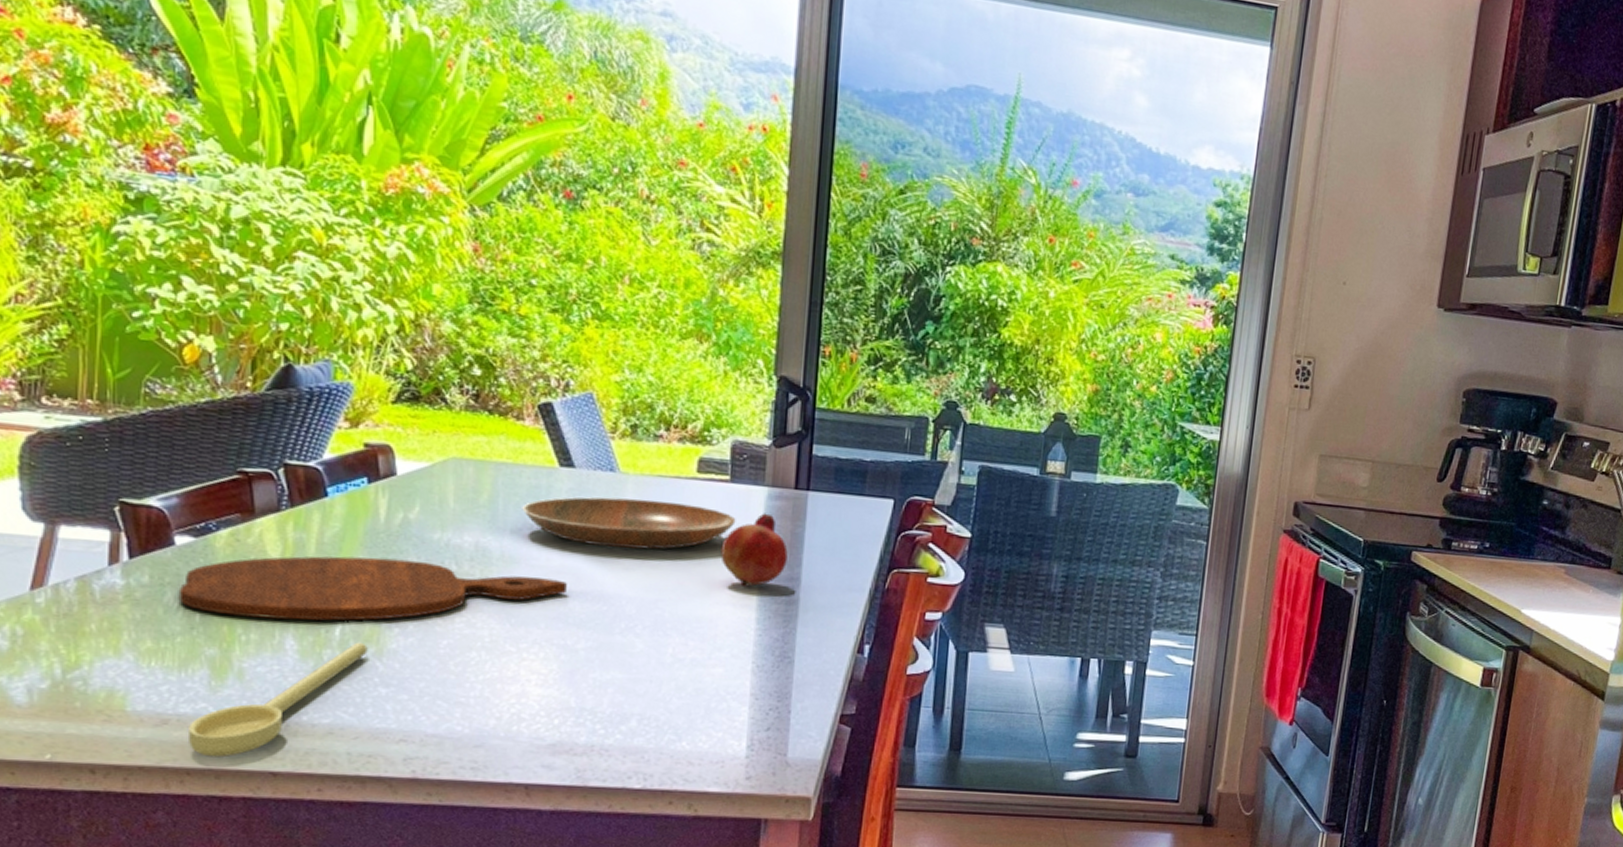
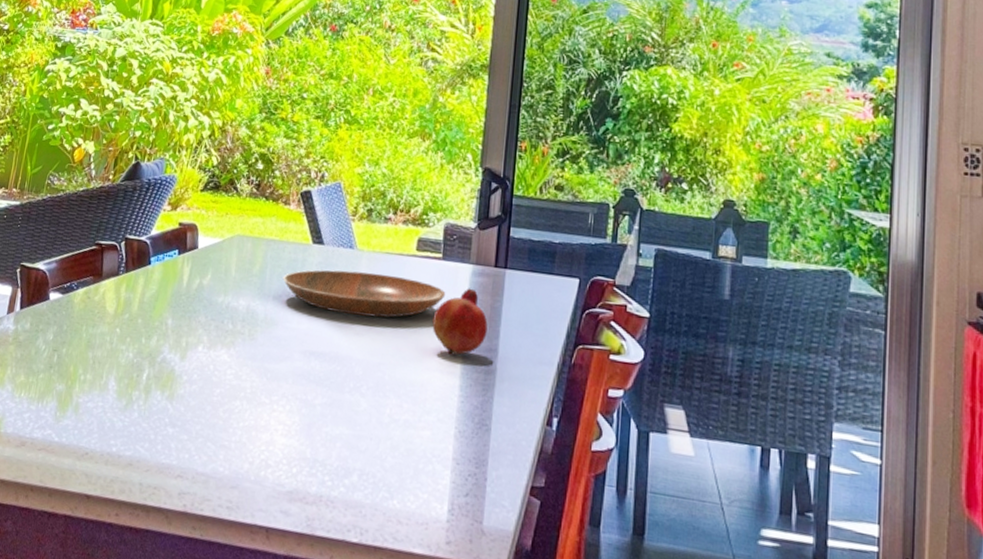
cutting board: present [178,556,567,621] -> none [45,312,311,369]
spoon: present [189,642,368,758] -> none [36,386,164,479]

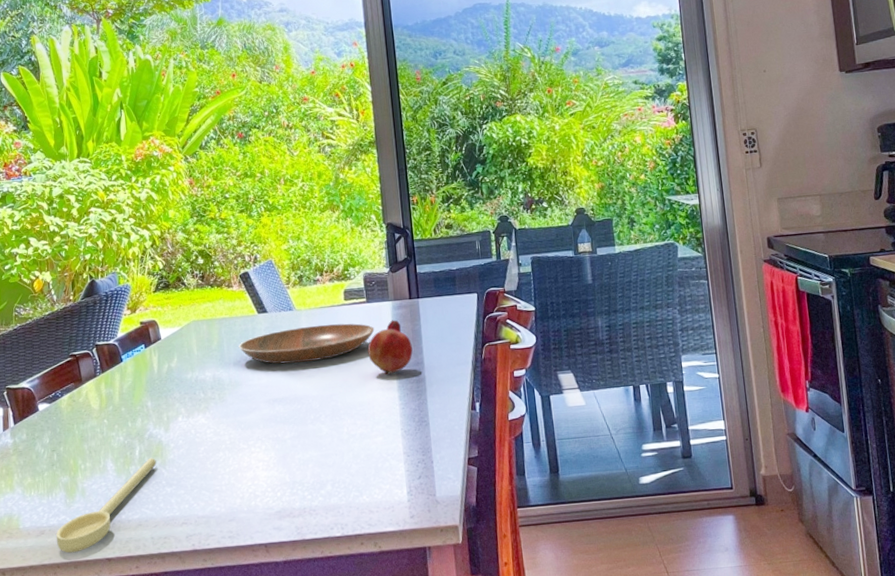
spoon: none [36,386,164,479] -> present [56,457,157,553]

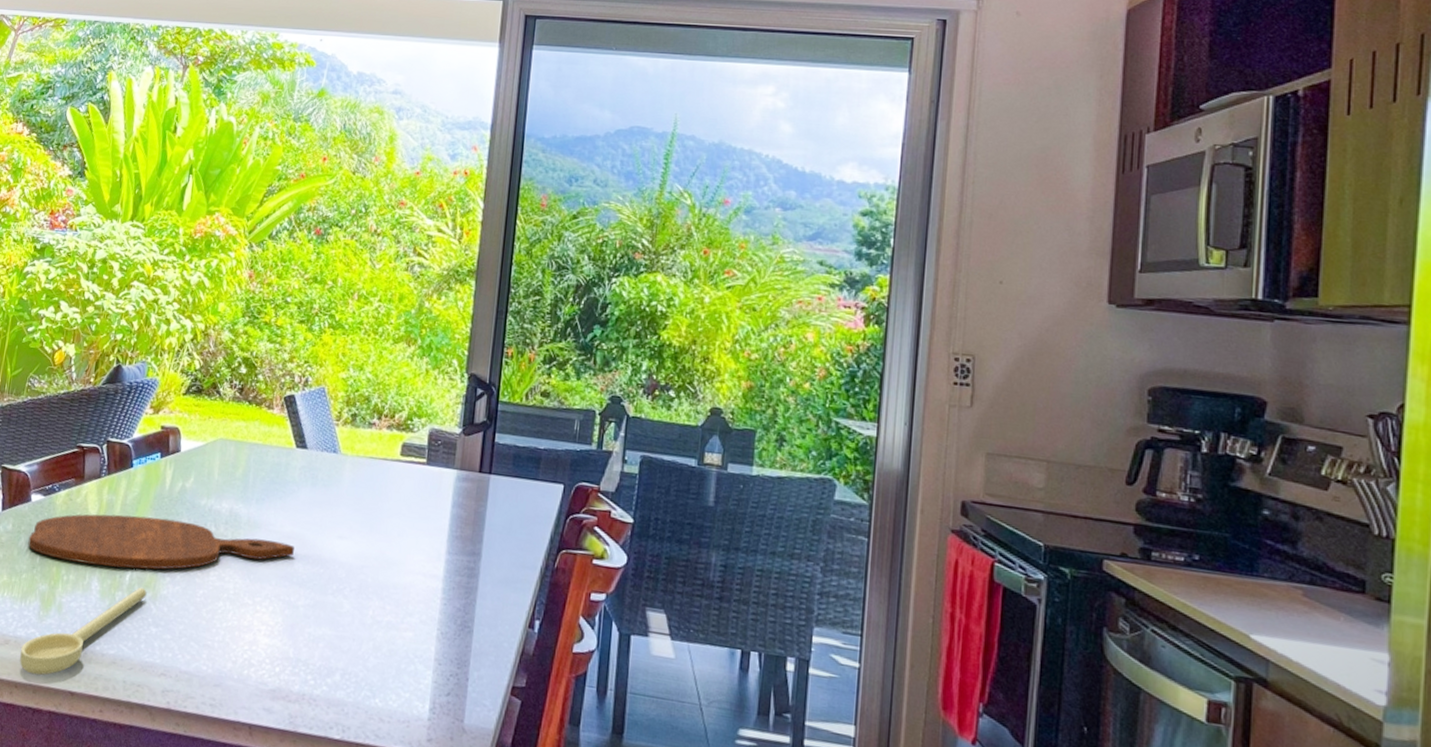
cutting board: none [43,392,273,453] -> present [28,514,294,570]
bowl: present [238,323,375,364] -> none [266,473,430,522]
fruit: present [367,319,413,375] -> none [415,493,472,559]

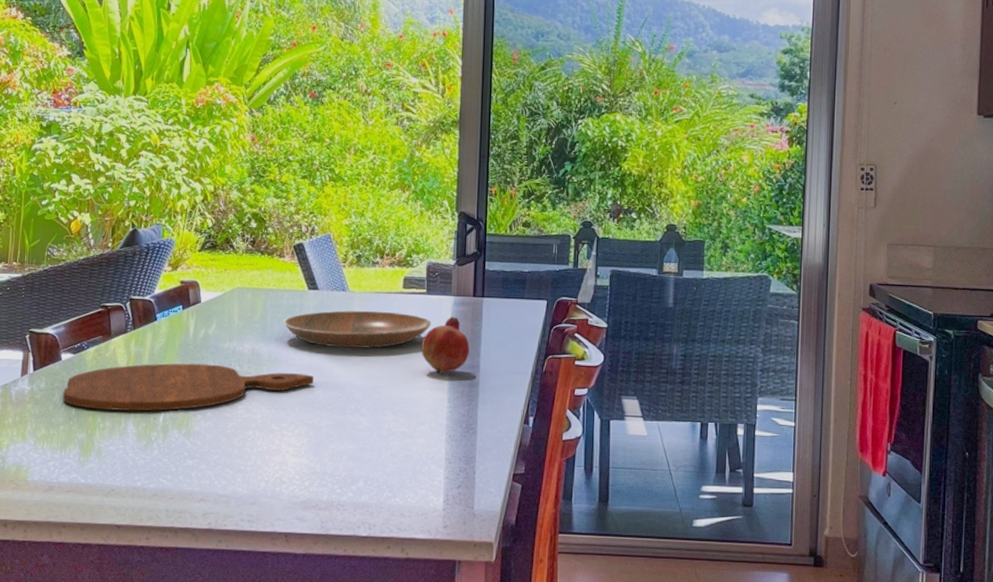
spoon: present [20,587,147,676] -> none [65,426,180,514]
bowl: none [266,473,430,522] -> present [283,310,431,349]
fruit: none [415,493,472,559] -> present [421,316,470,374]

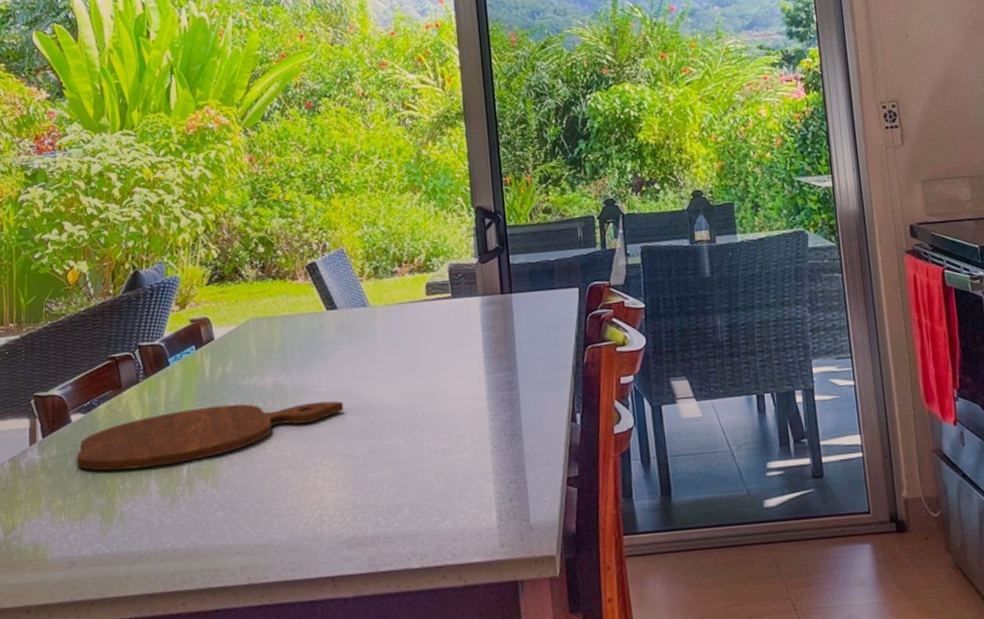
bowl: present [283,310,431,349] -> none [303,321,461,369]
fruit: present [421,316,470,374] -> none [452,318,505,382]

